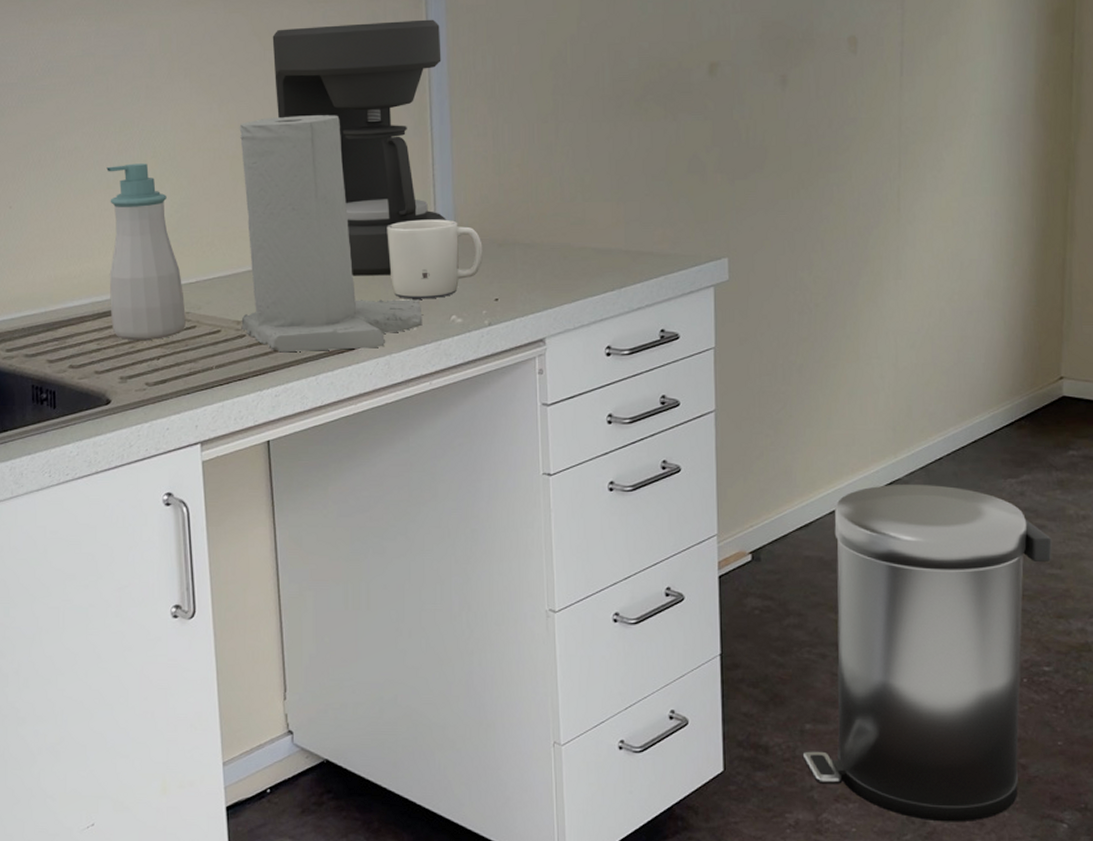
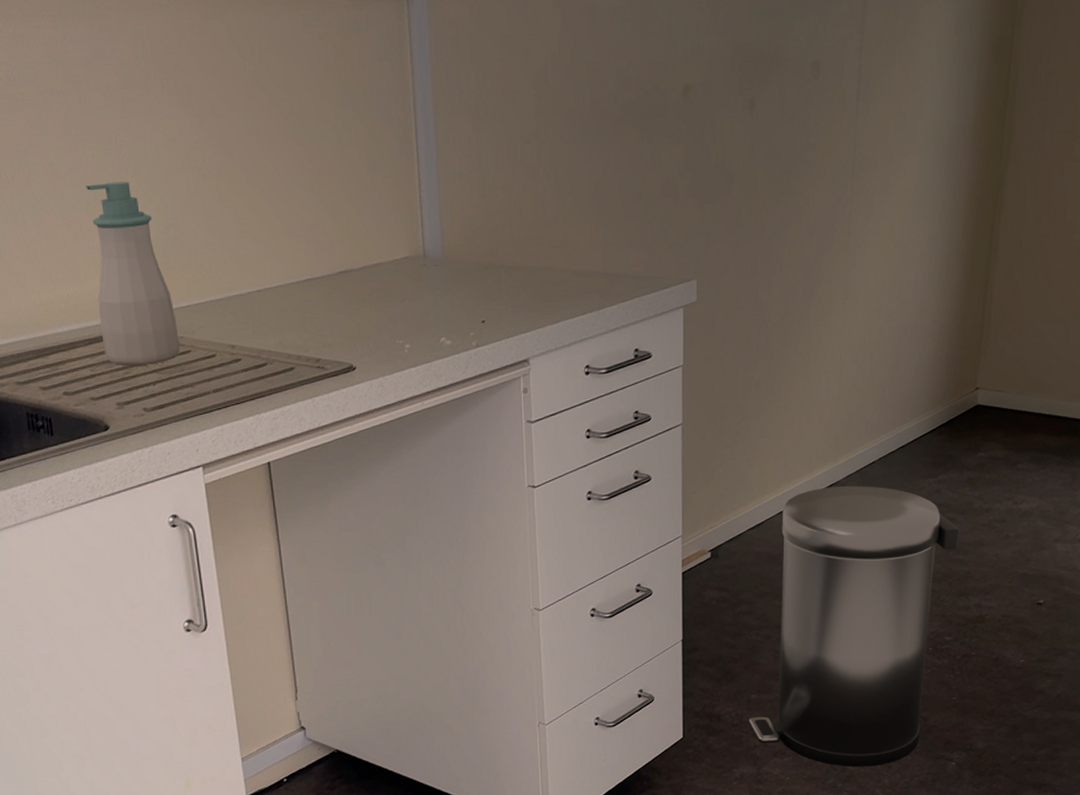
paper towel: present [239,115,423,353] -> none [222,132,414,376]
coffee maker: present [272,19,447,276] -> none [252,32,434,299]
mug: present [387,219,483,299] -> none [376,242,470,322]

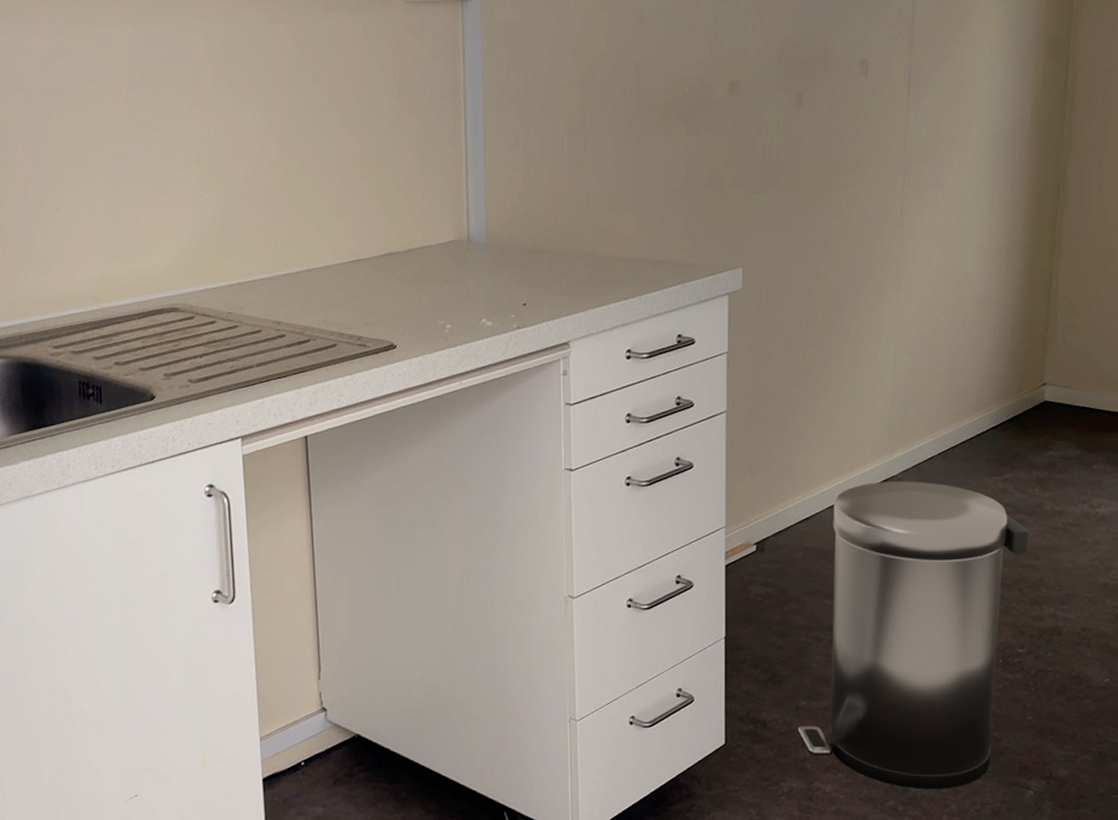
soap bottle: present [86,182,180,367] -> none [152,168,228,340]

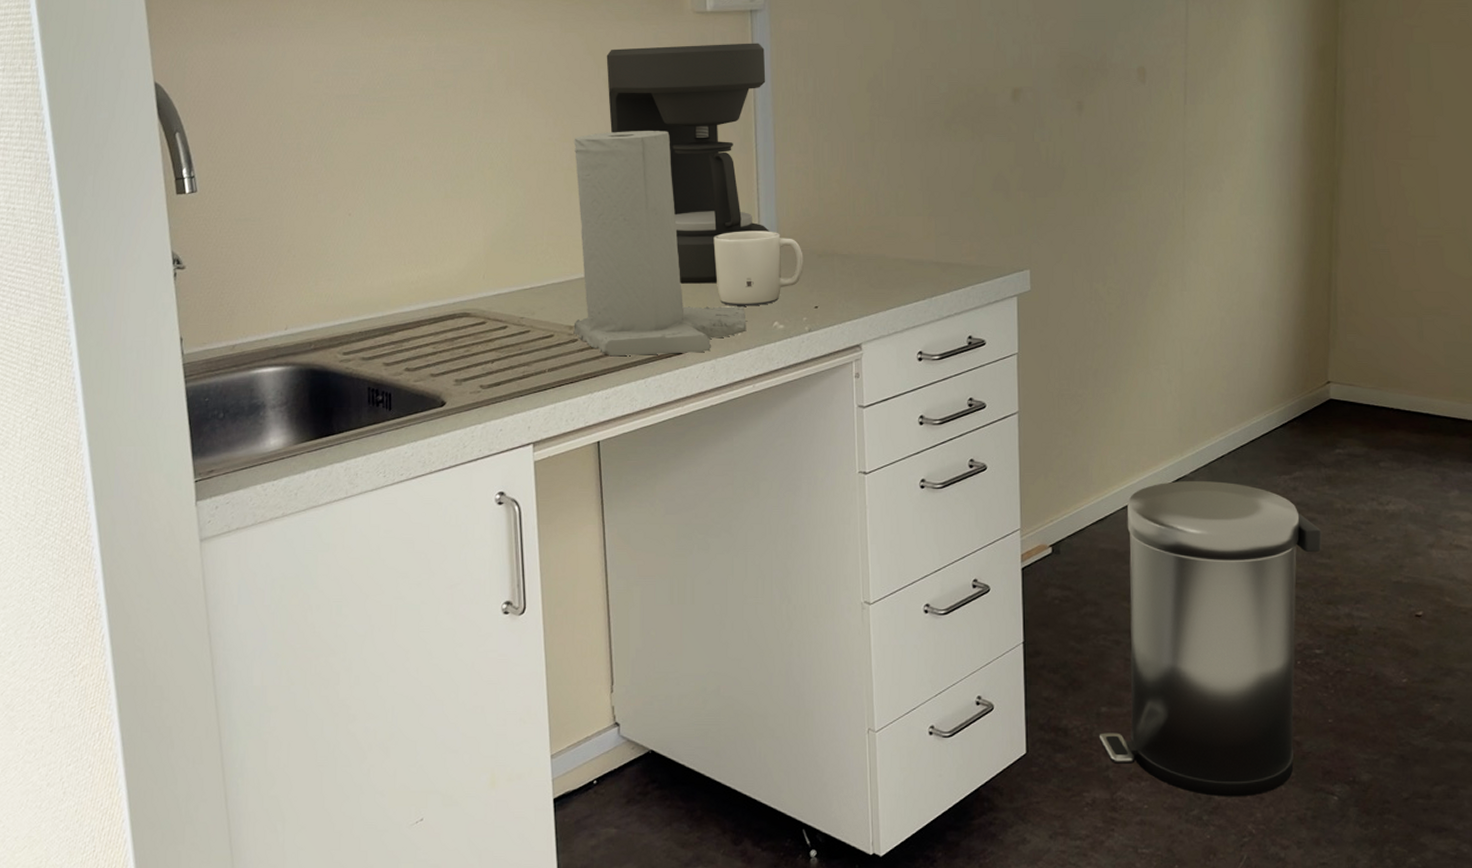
paper towel: none [281,124,454,352] -> present [573,131,747,357]
coffee maker: none [314,33,479,280] -> present [606,43,770,284]
mug: none [421,227,512,303] -> present [713,231,804,306]

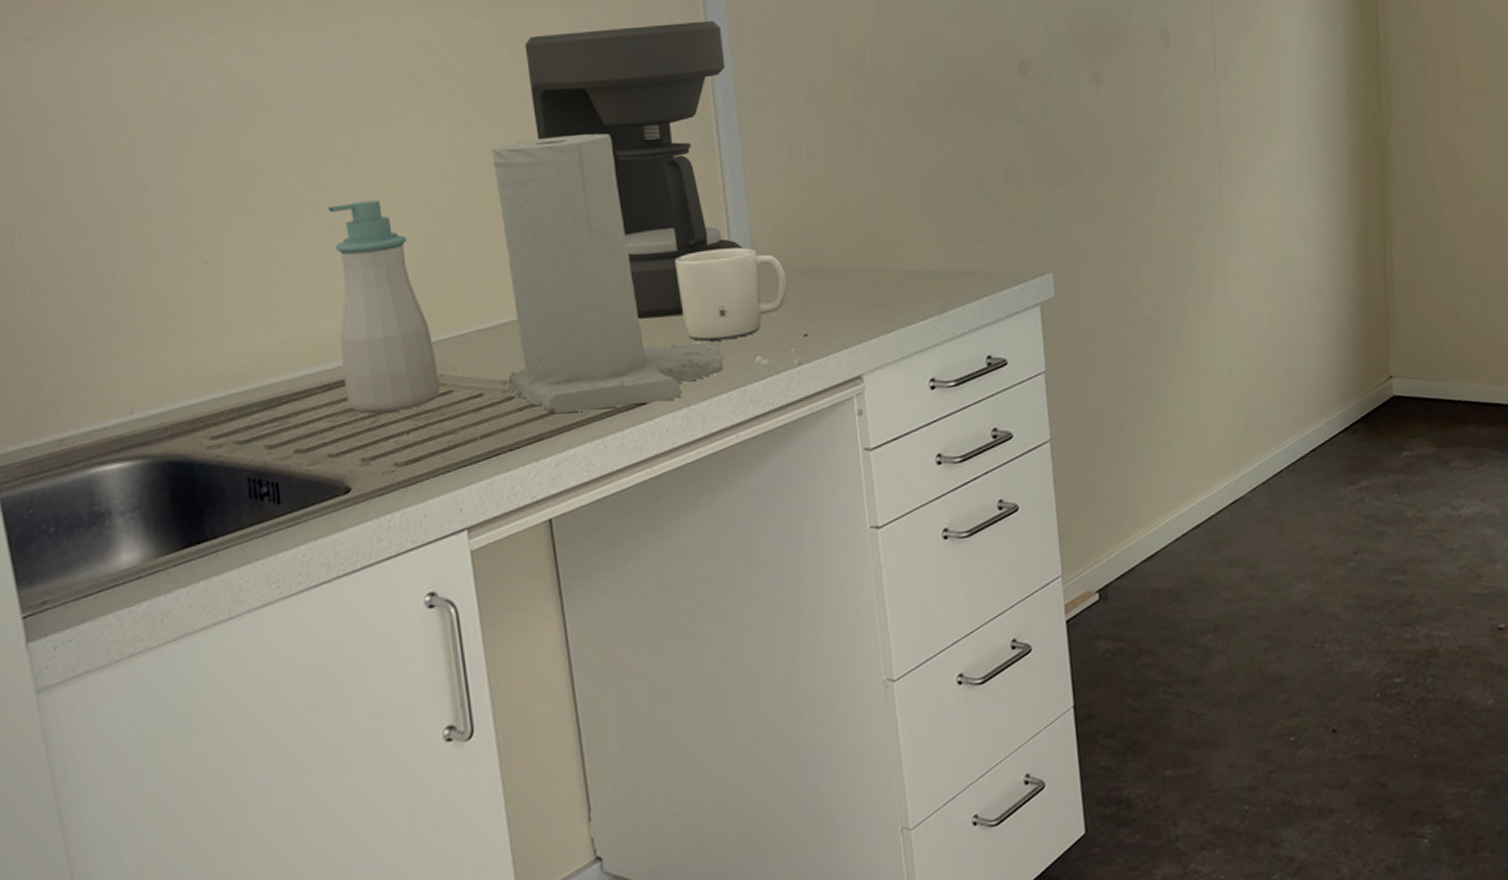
soap bottle: none [445,174,520,345] -> present [328,200,440,414]
pedal bin: present [1099,481,1322,797] -> none [1165,499,1395,856]

